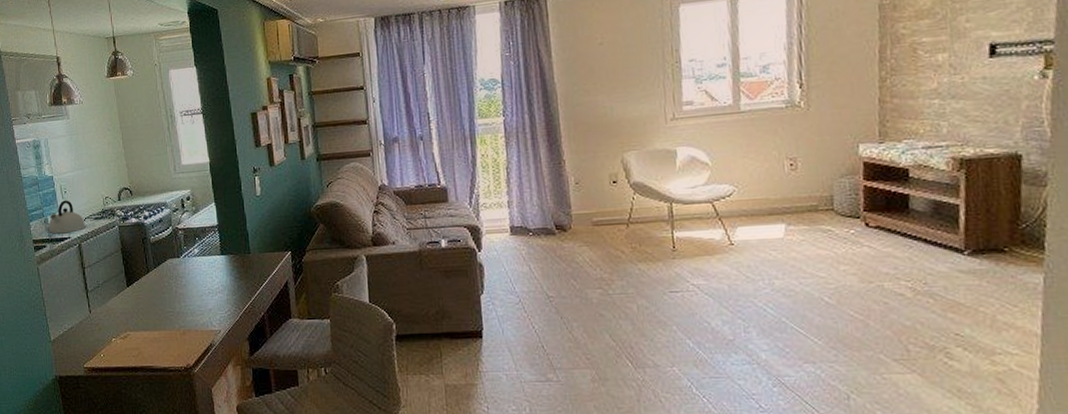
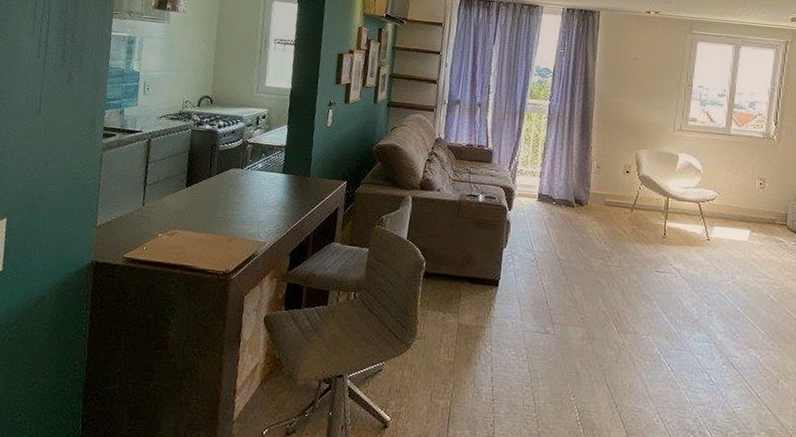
kettle: present [48,200,86,234] -> none [121,96,160,128]

